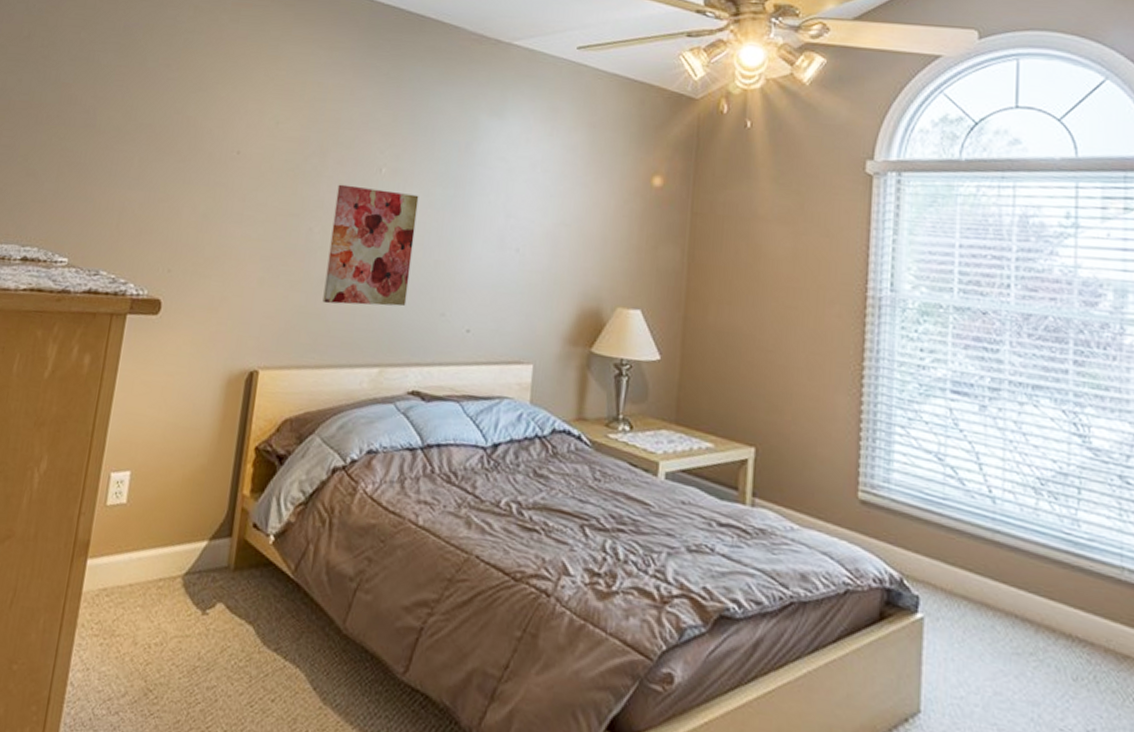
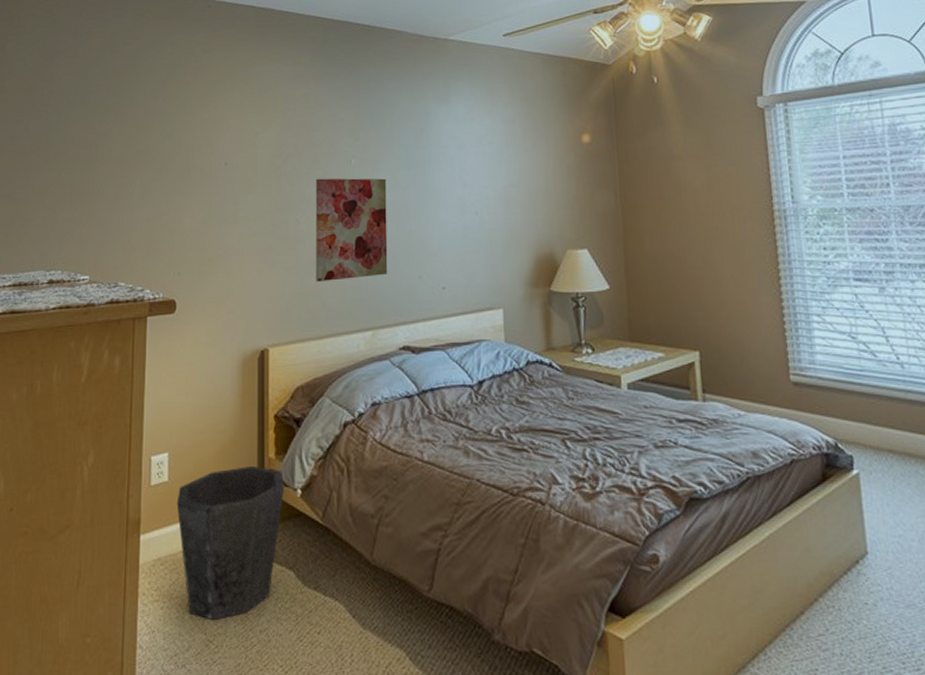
waste bin: none [130,500,257,668] -> present [176,465,285,621]

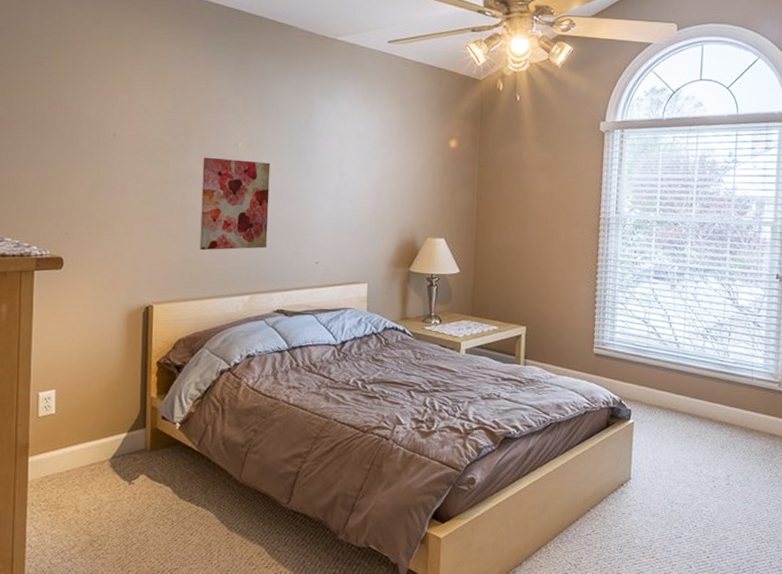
waste bin: present [176,465,285,621] -> none [63,402,165,525]

